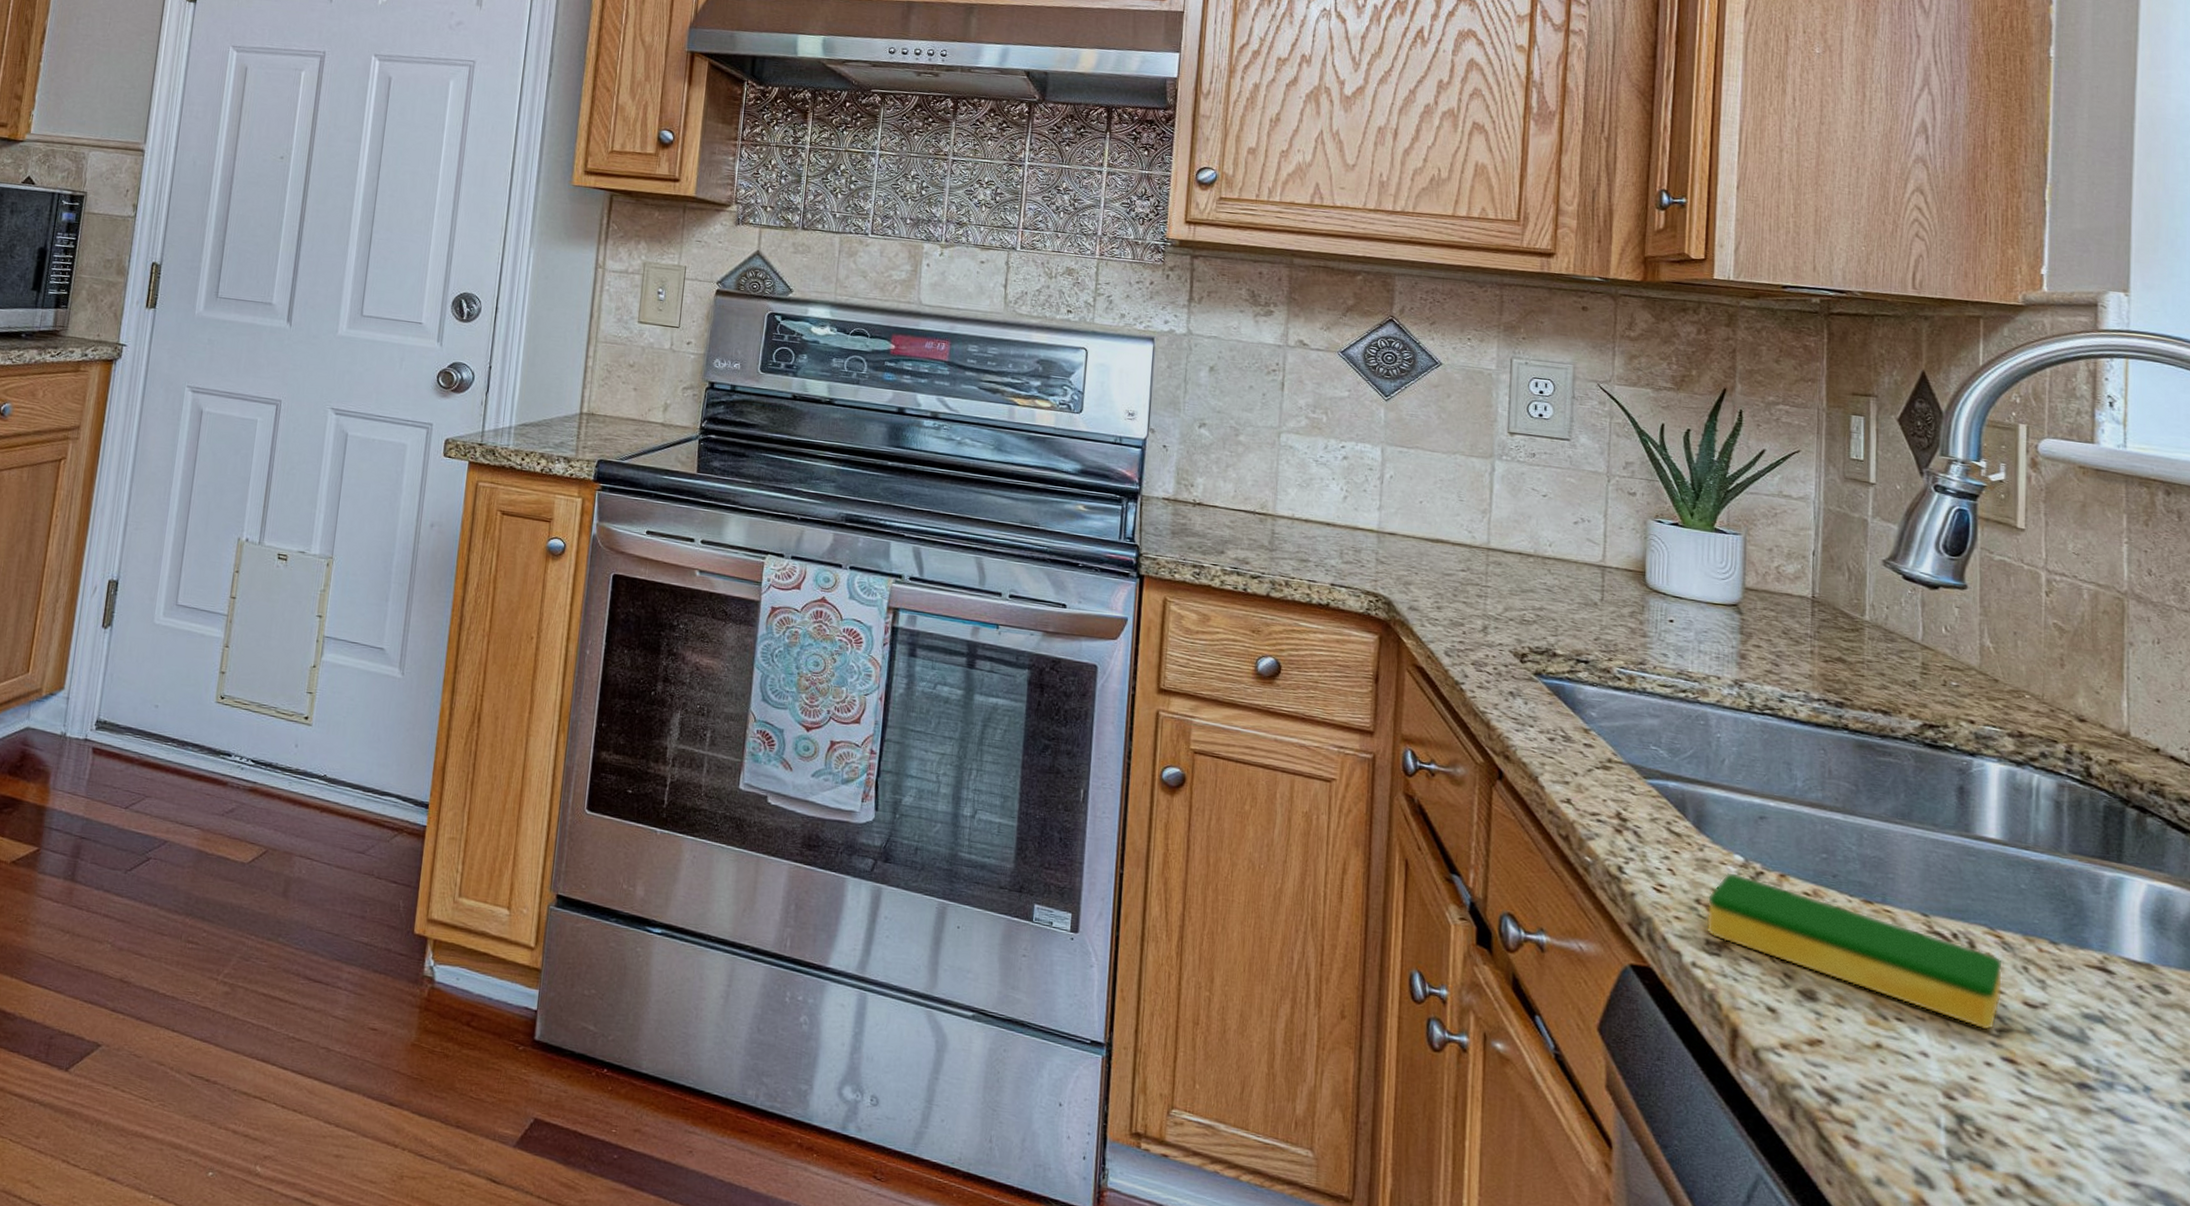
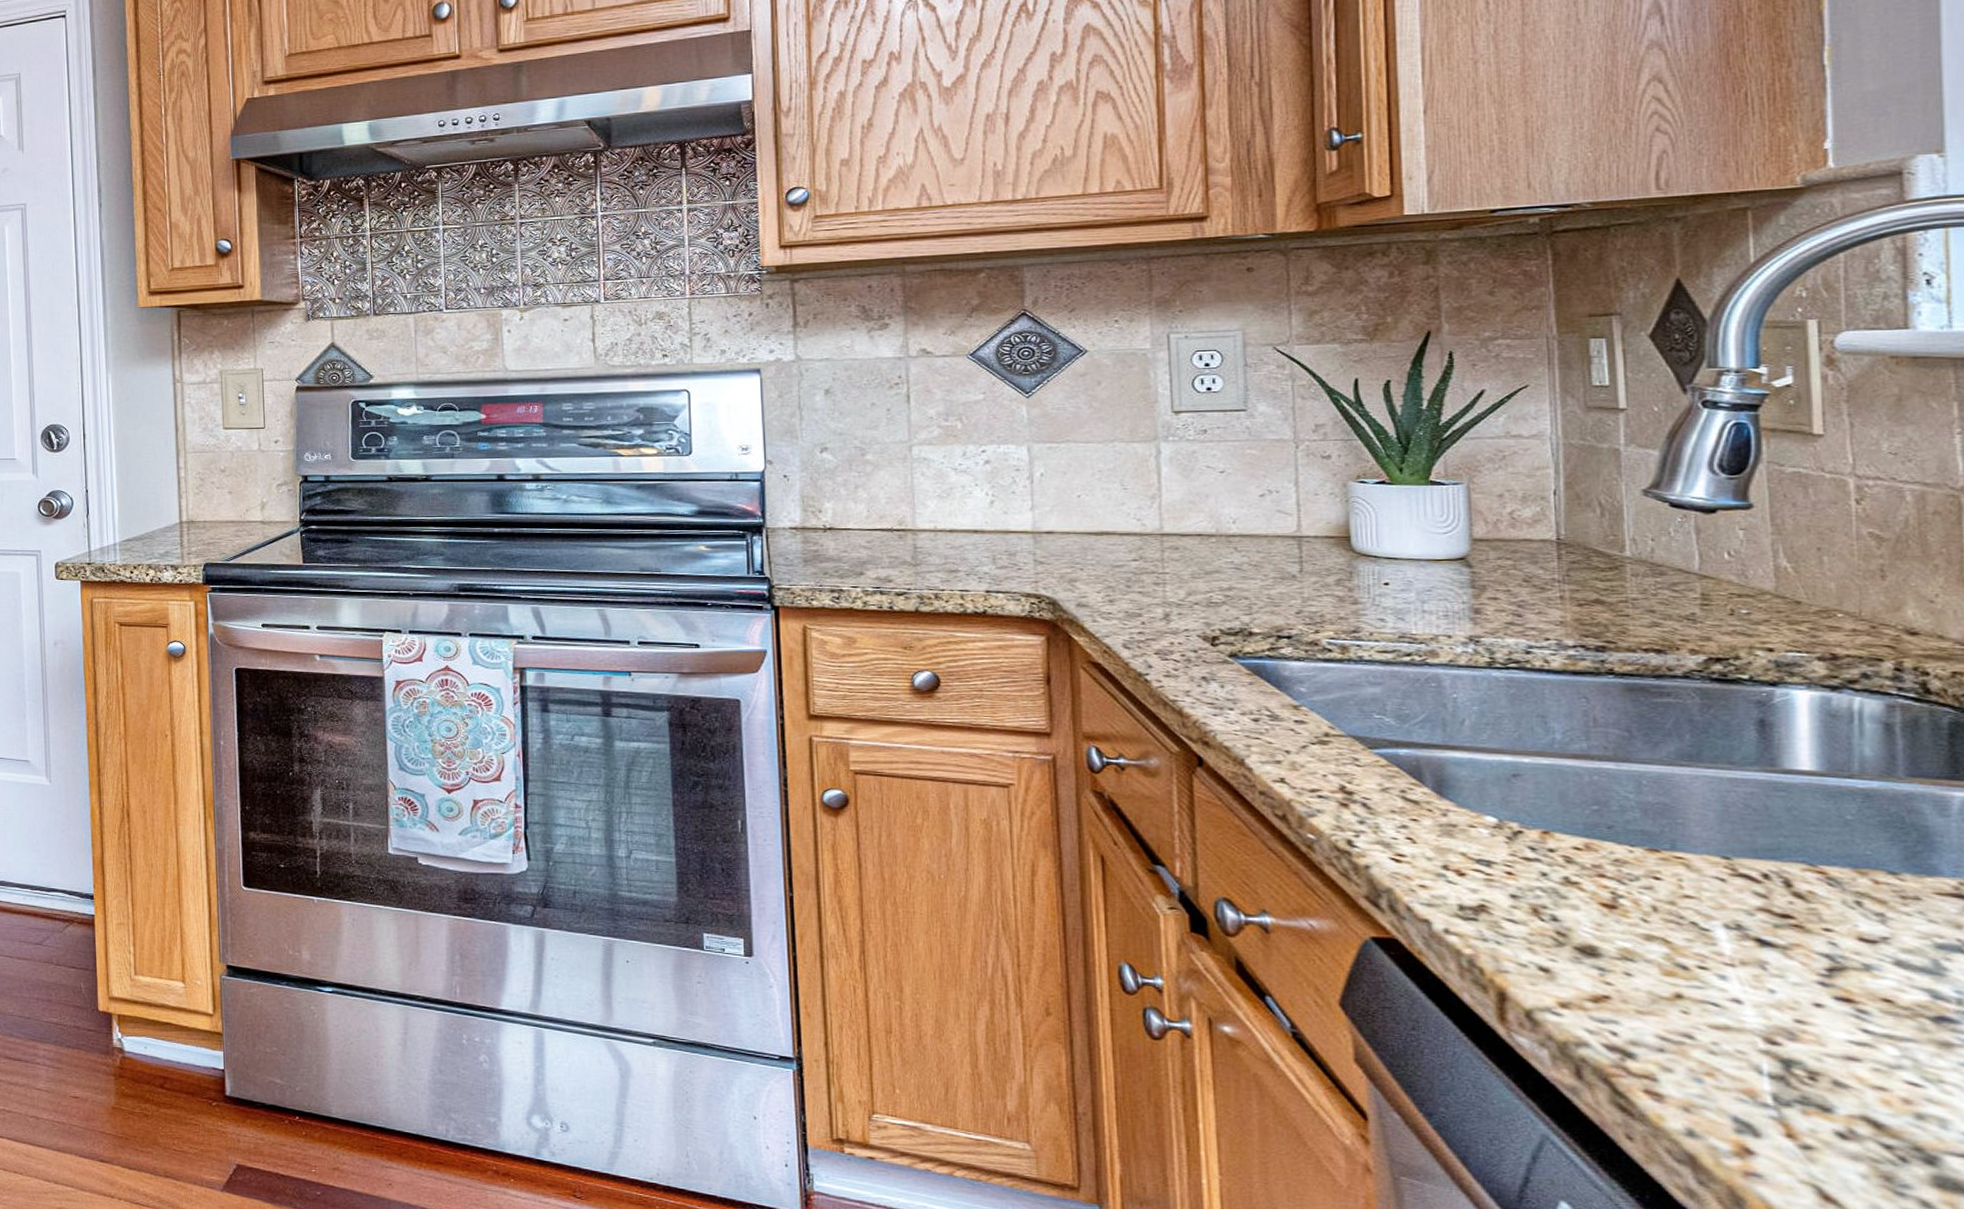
dish sponge: present [1706,872,2002,1030] -> none [1456,835,1830,971]

